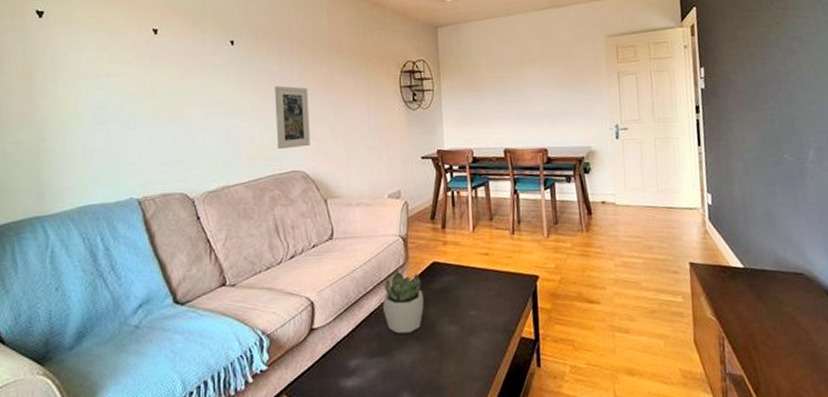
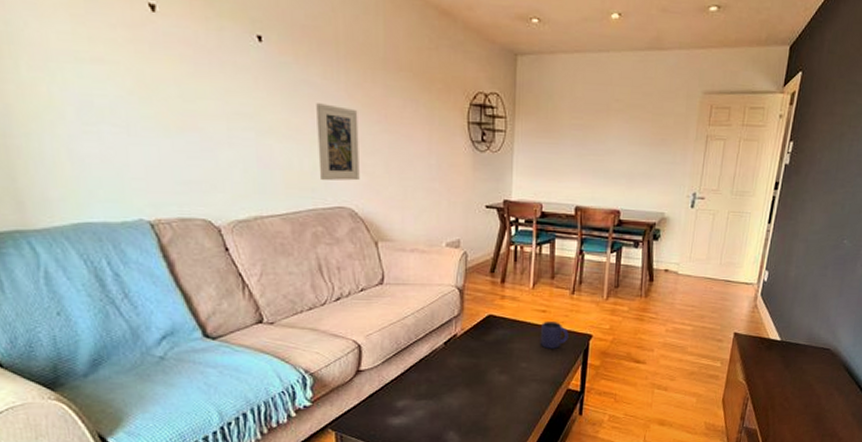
succulent plant: present [383,272,424,334] -> none [434,322,476,380]
mug: none [485,263,515,294] -> present [539,320,569,349]

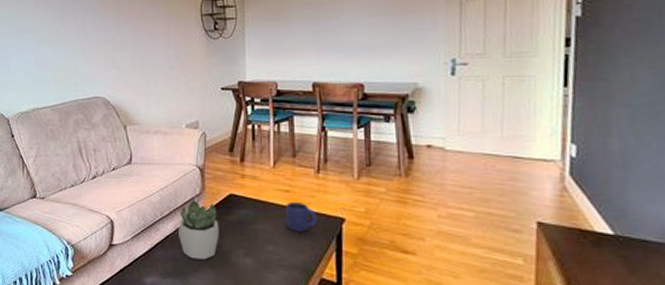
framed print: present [316,103,360,181] -> none [78,14,111,75]
succulent plant: none [434,322,476,380] -> present [178,200,219,260]

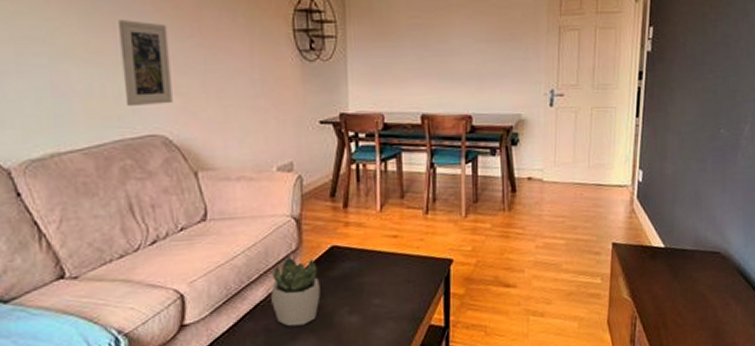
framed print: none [78,14,111,75] -> present [118,20,173,106]
mug: present [285,201,317,232] -> none [393,246,426,280]

